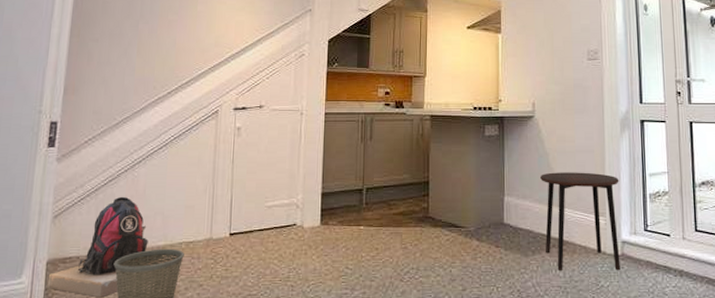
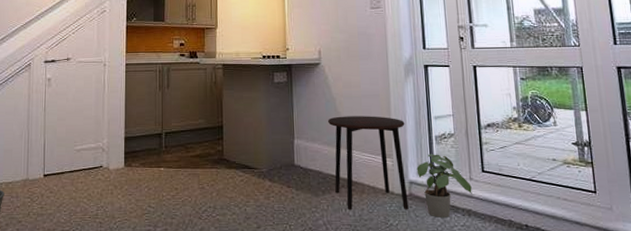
potted plant: none [629,212,685,278] -> present [416,154,472,217]

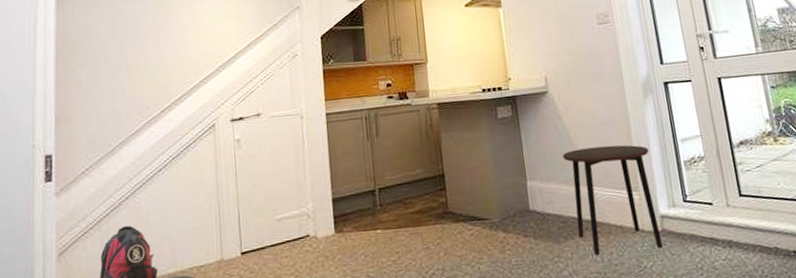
potted plant: present [416,154,472,217] -> none [667,181,731,253]

